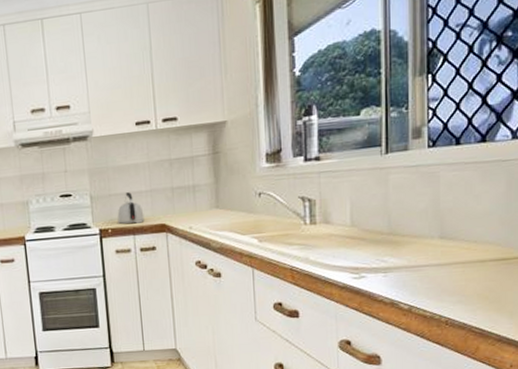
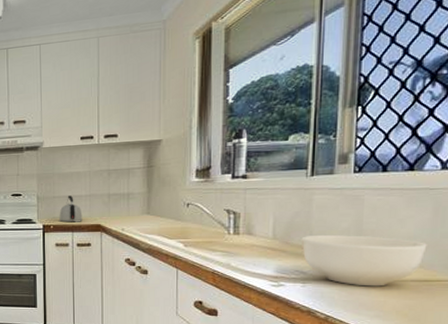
bowl: none [379,215,503,271] -> present [301,235,427,287]

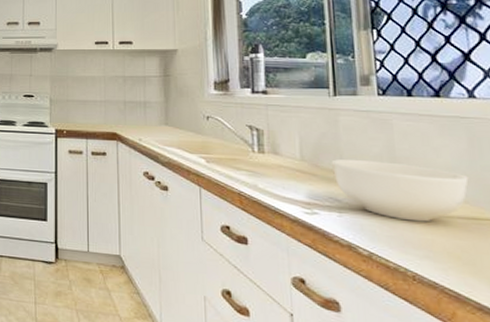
kettle: present [59,196,83,222] -> none [73,100,97,129]

